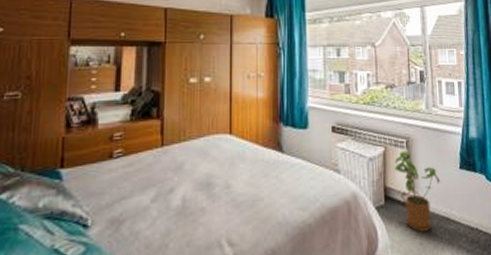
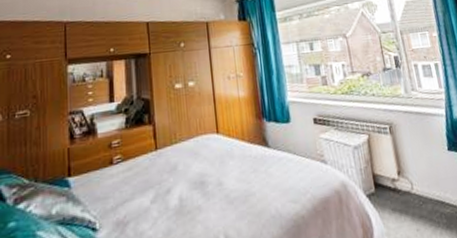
house plant: present [394,150,440,232] -> none [379,136,430,218]

